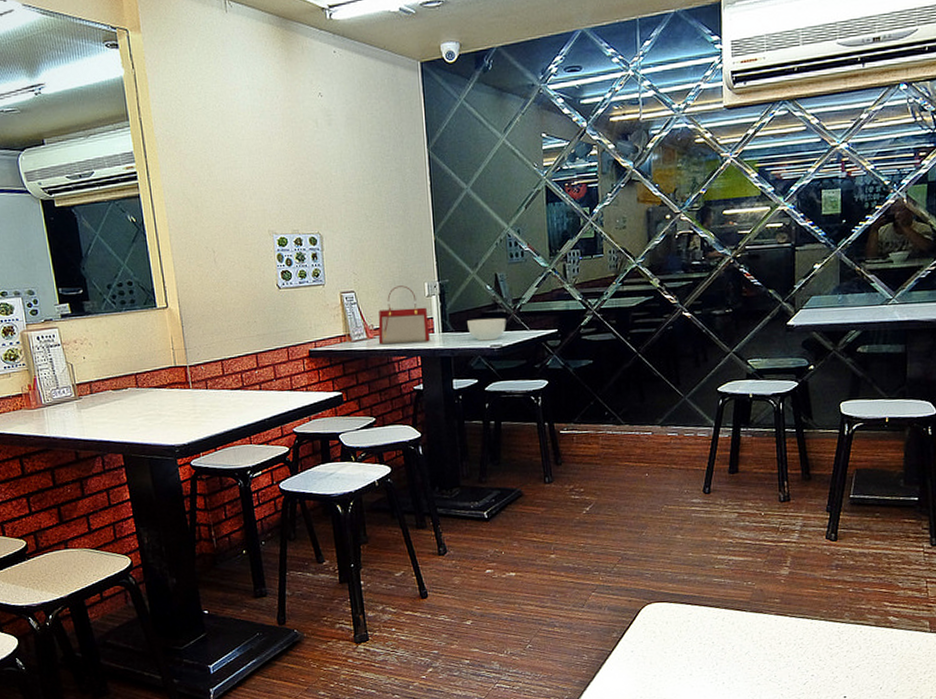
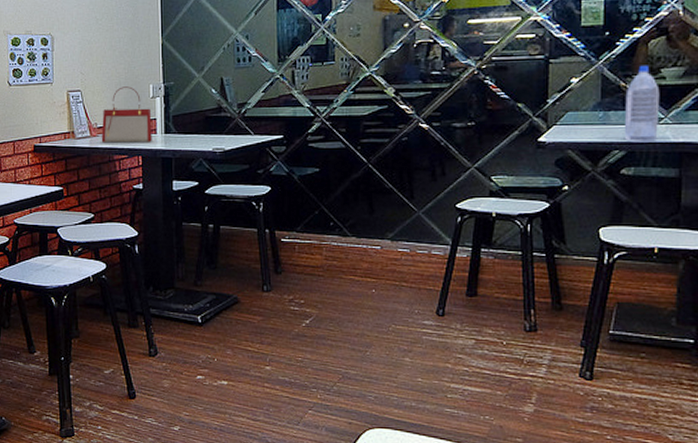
bowl: present [467,318,506,341] -> none [191,121,230,144]
water bottle: none [859,250,889,323] -> present [624,65,660,143]

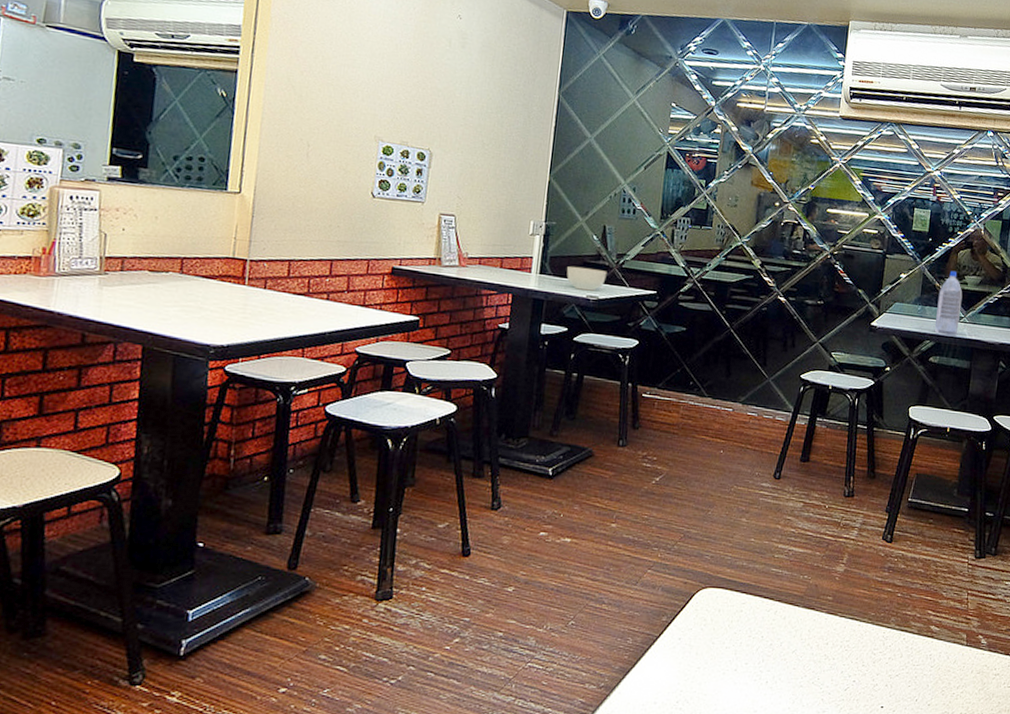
handbag: present [101,86,152,143] -> none [470,218,529,281]
bowl: none [191,121,230,144] -> present [566,266,607,291]

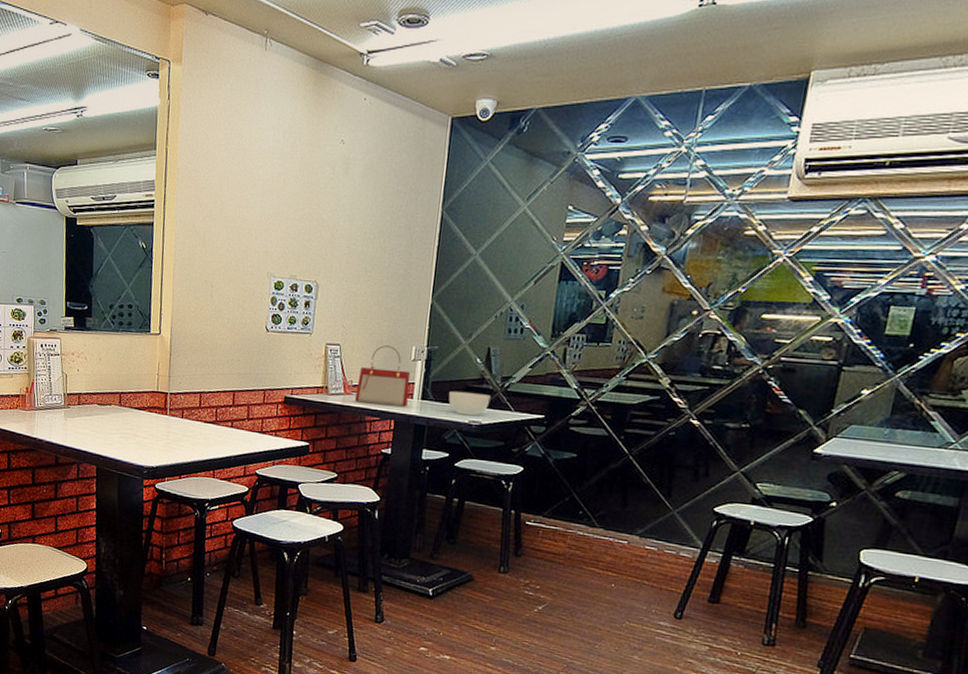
handbag: none [470,218,529,281] -> present [354,345,410,407]
water bottle: present [934,270,963,337] -> none [906,384,957,468]

